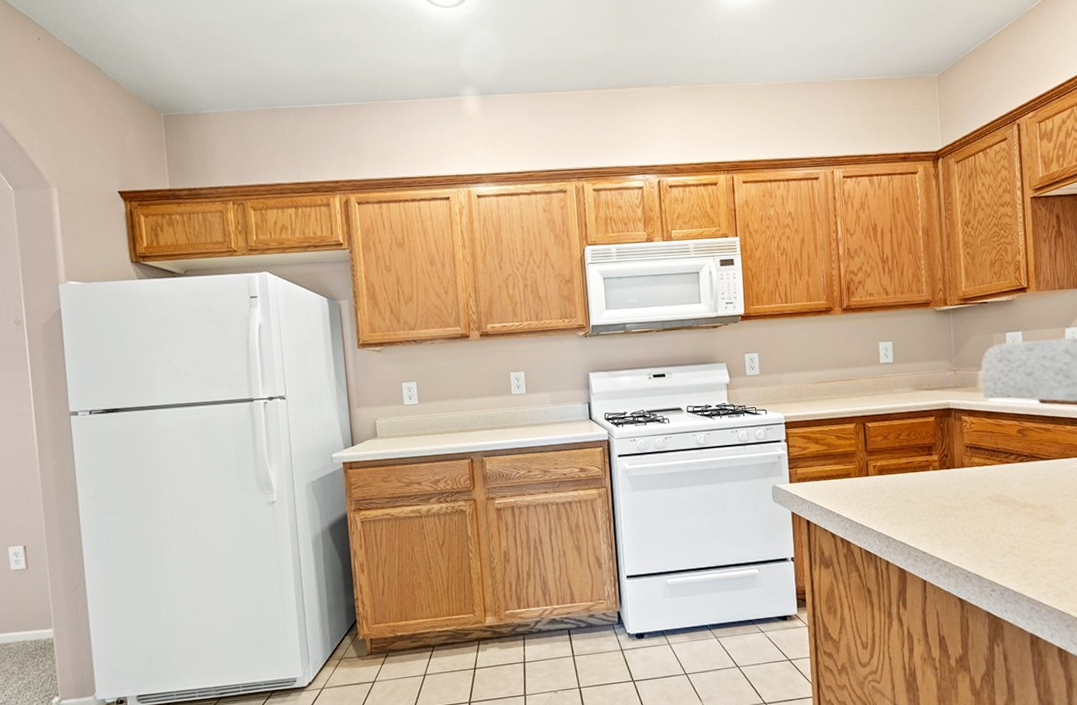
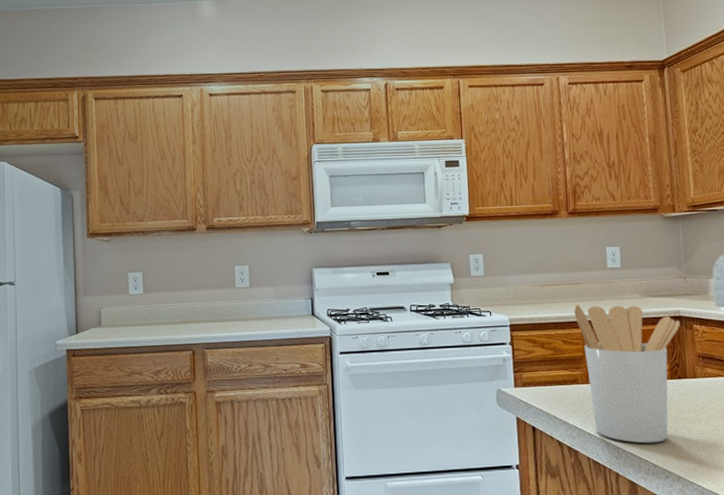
utensil holder: none [847,399,950,532] -> present [573,304,681,444]

